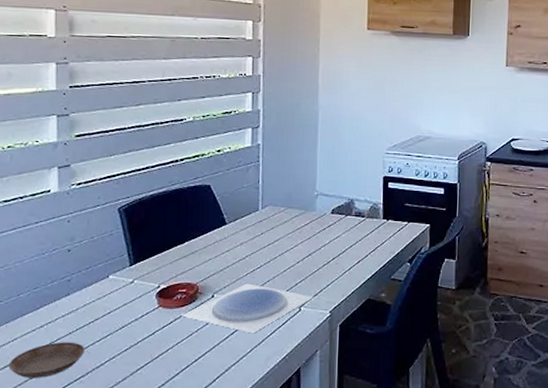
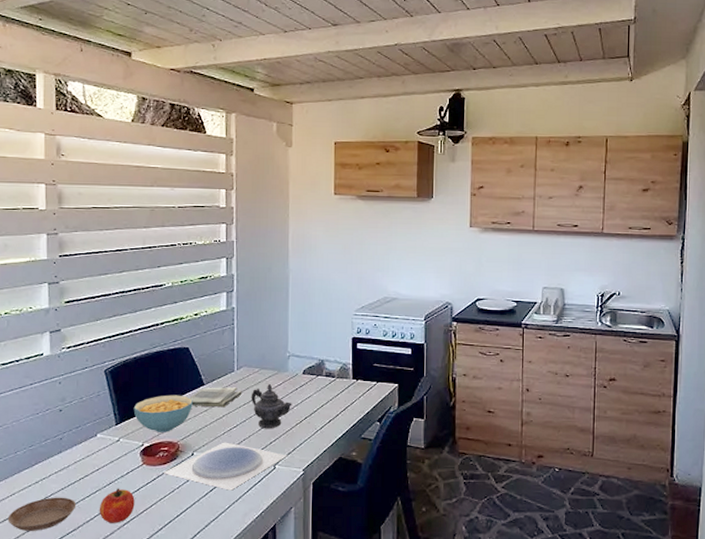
fruit: none [110,332,150,369] -> present [99,488,135,523]
cereal bowl: none [149,234,214,274] -> present [133,395,193,432]
dish towel: none [210,226,267,248] -> present [189,387,242,408]
teapot: none [276,223,320,270] -> present [251,383,292,429]

